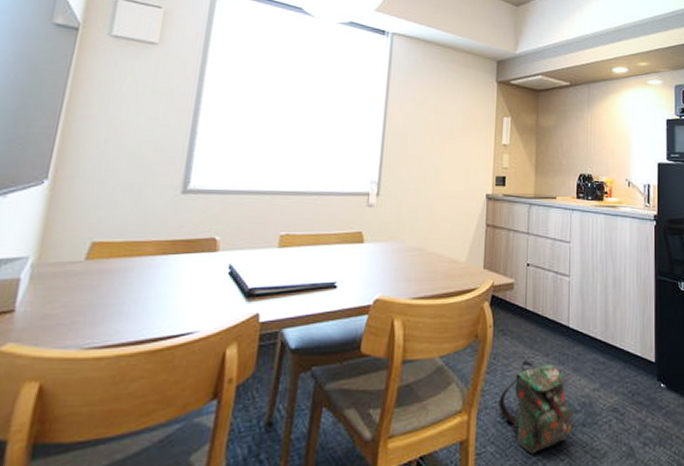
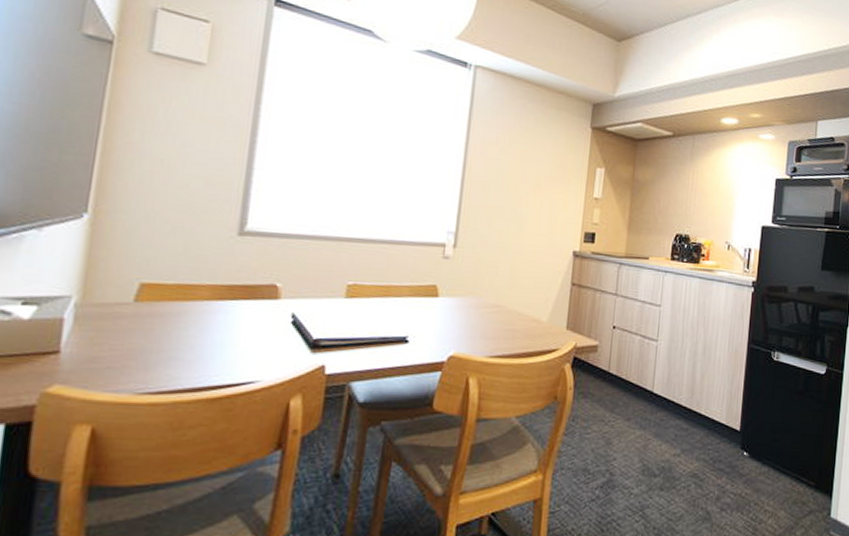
backpack: present [498,361,572,454] -> none [575,424,651,515]

